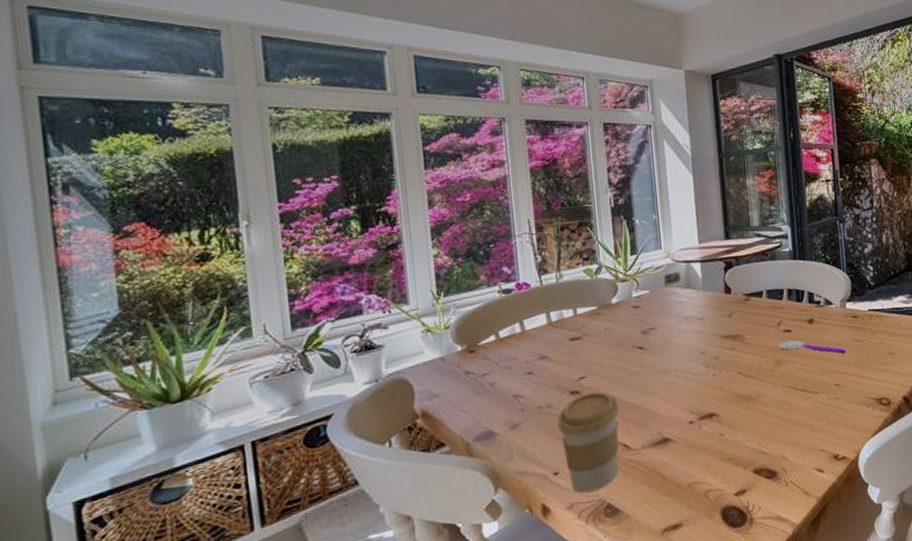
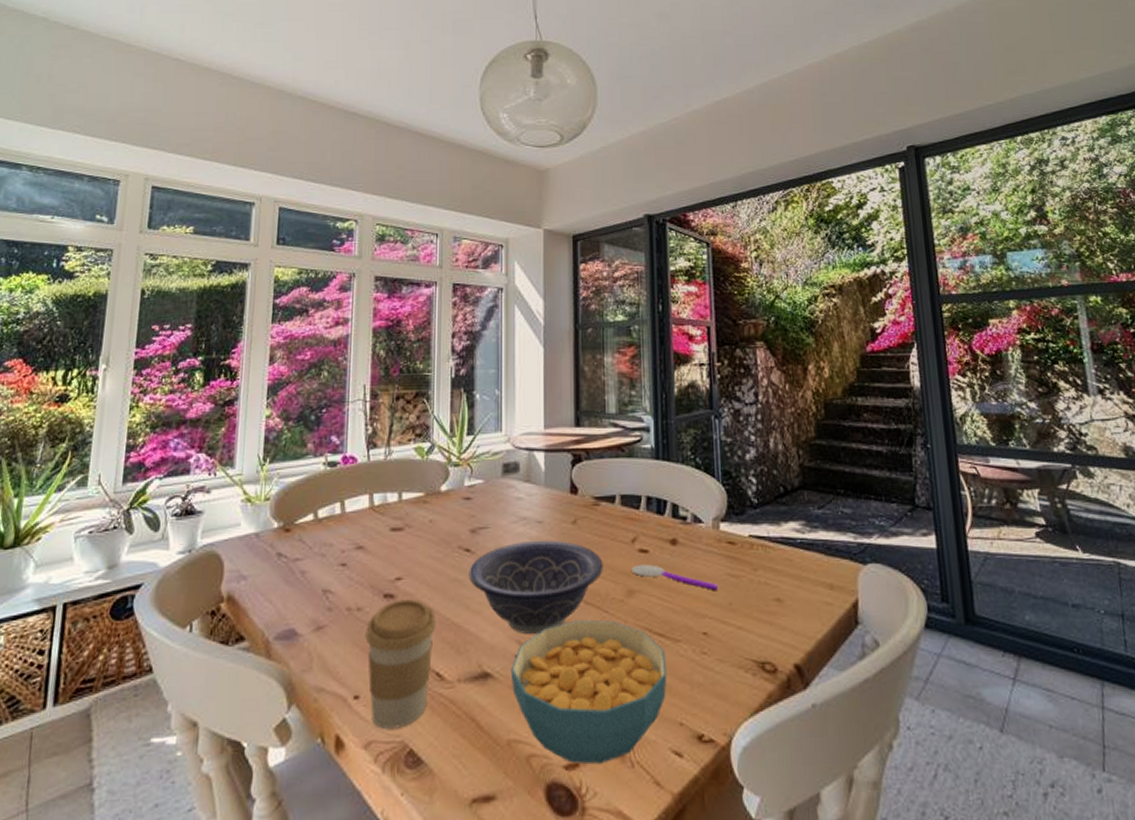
decorative bowl: none [643,331,756,406] -> present [468,540,603,635]
cereal bowl: none [686,385,810,491] -> present [510,619,667,765]

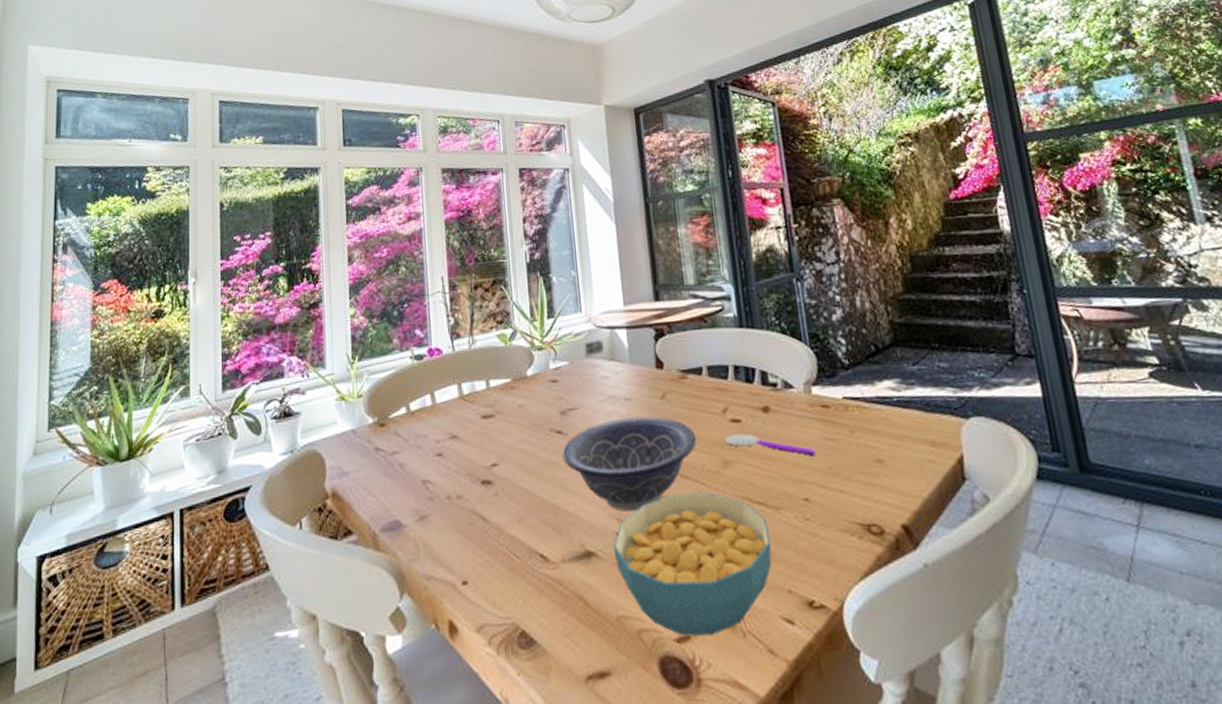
coffee cup: present [365,599,436,729] -> none [467,483,536,612]

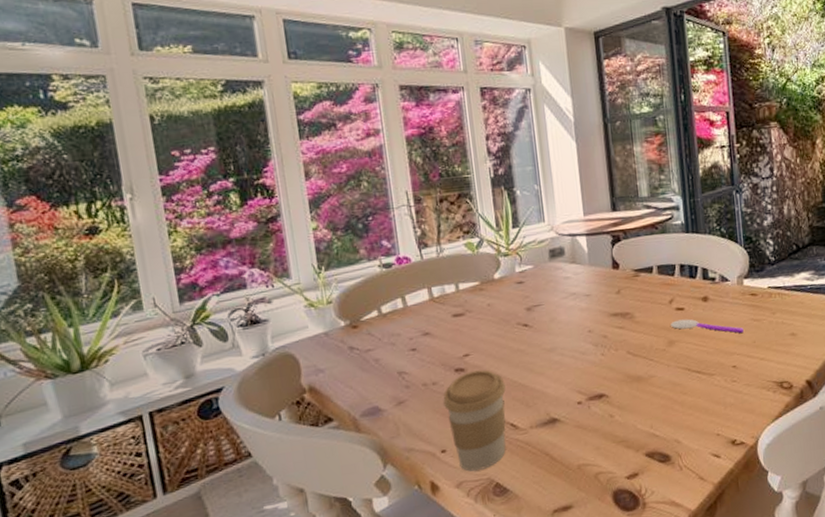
coffee cup: none [467,483,536,612] -> present [443,369,506,472]
decorative bowl: present [562,416,697,512] -> none [529,308,647,386]
cereal bowl: present [613,492,772,636] -> none [574,366,705,474]

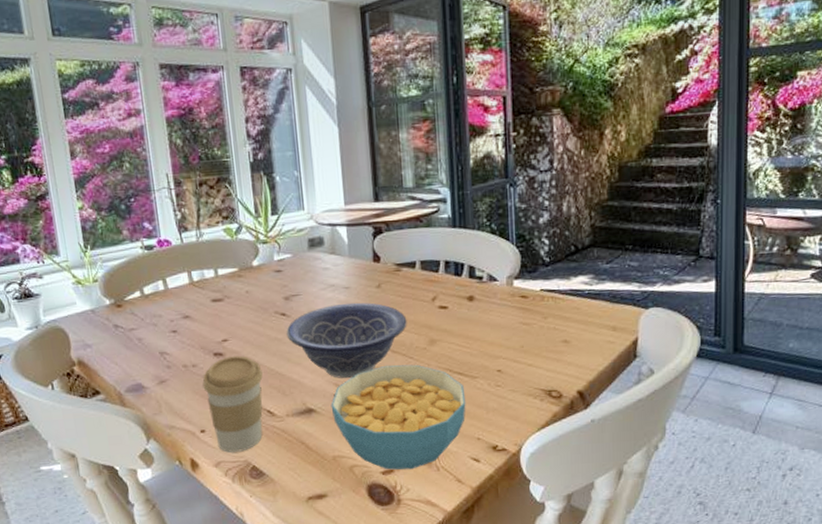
decorative bowl: none [529,308,647,386] -> present [286,302,407,379]
cereal bowl: none [574,366,705,474] -> present [331,364,466,470]
spoon: present [671,319,744,333] -> none [433,318,511,336]

